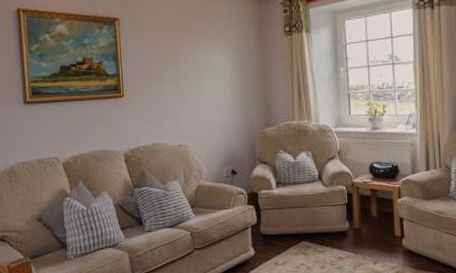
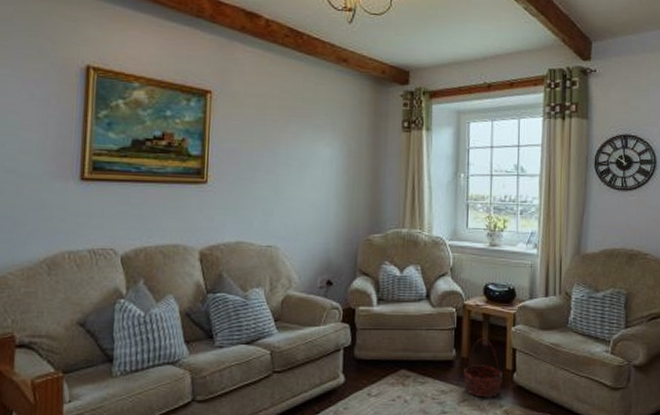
basket: none [357,210,393,262] -> present [464,338,504,398]

